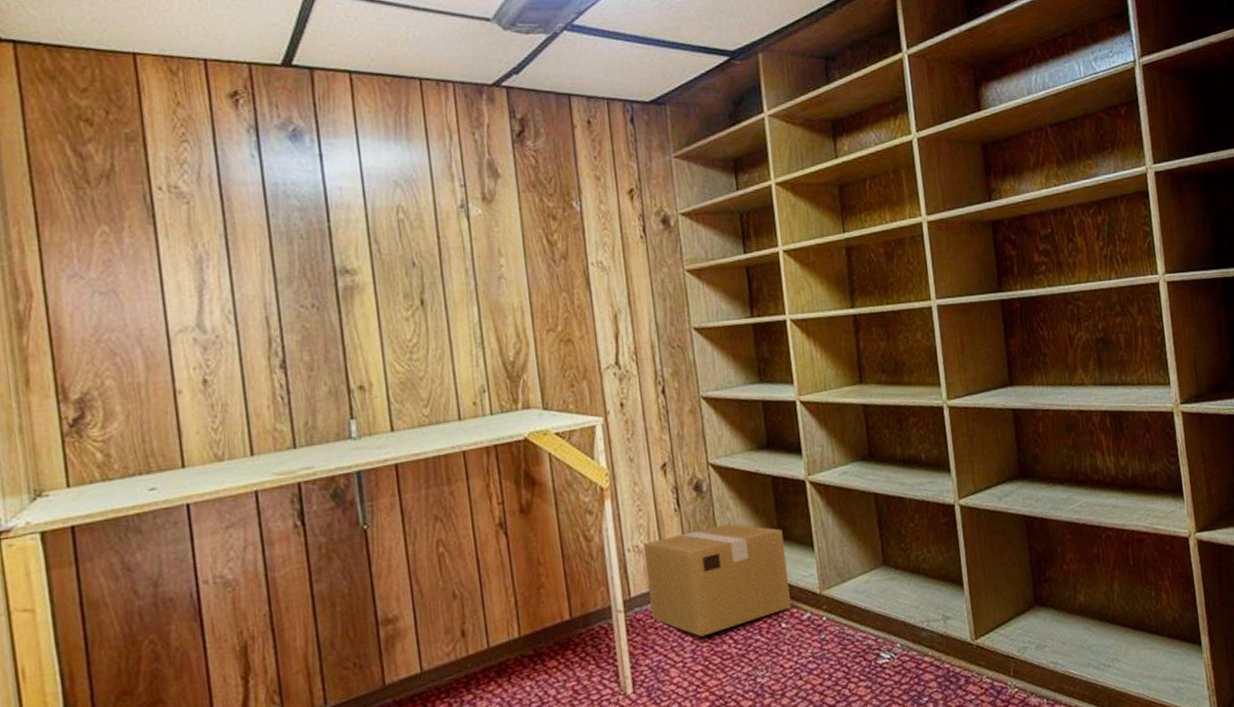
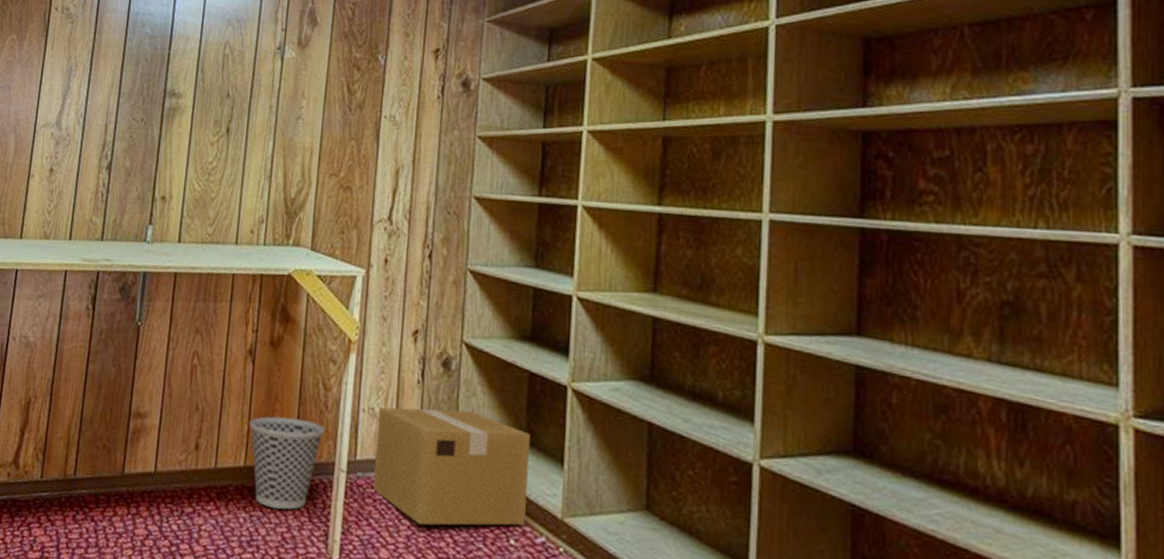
wastebasket: none [514,574,595,668] -> present [249,416,326,510]

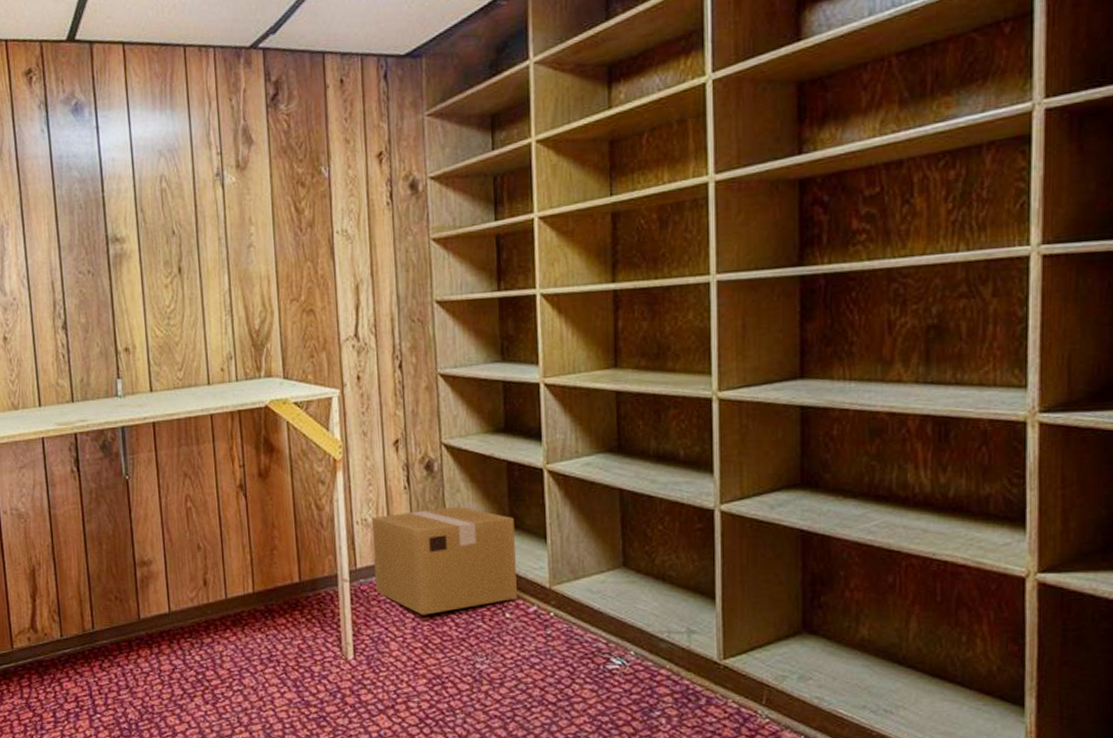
wastebasket: present [249,416,326,510] -> none [251,540,324,625]

